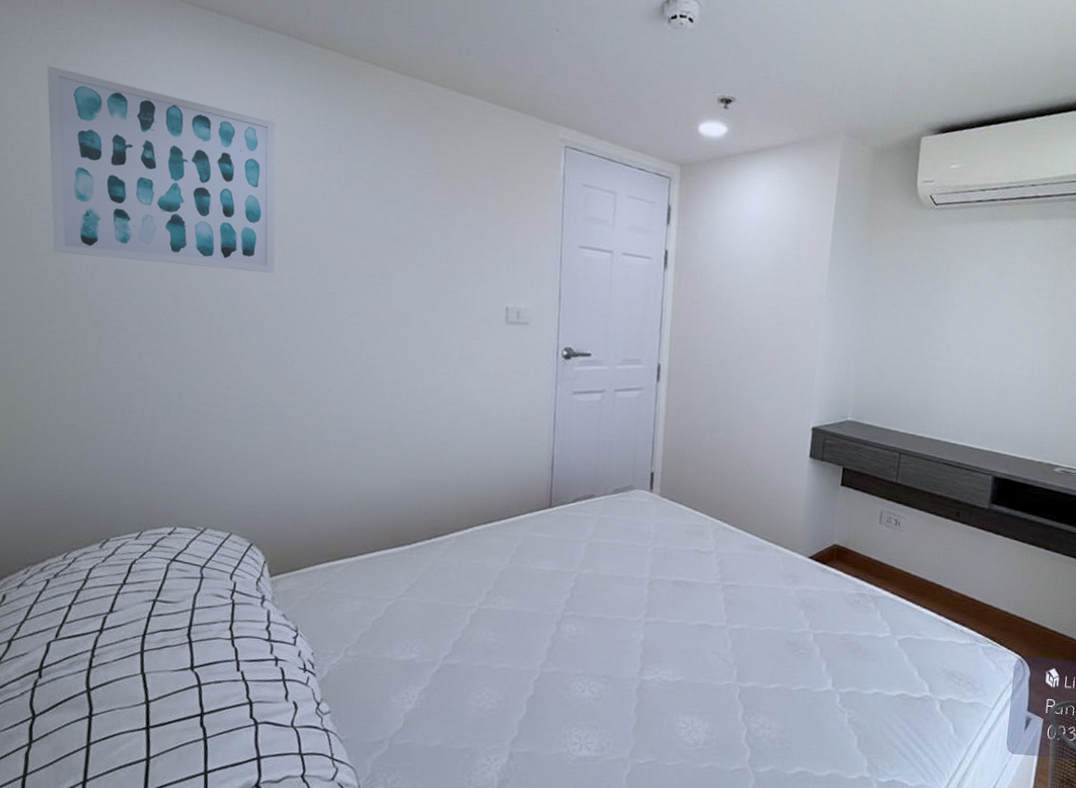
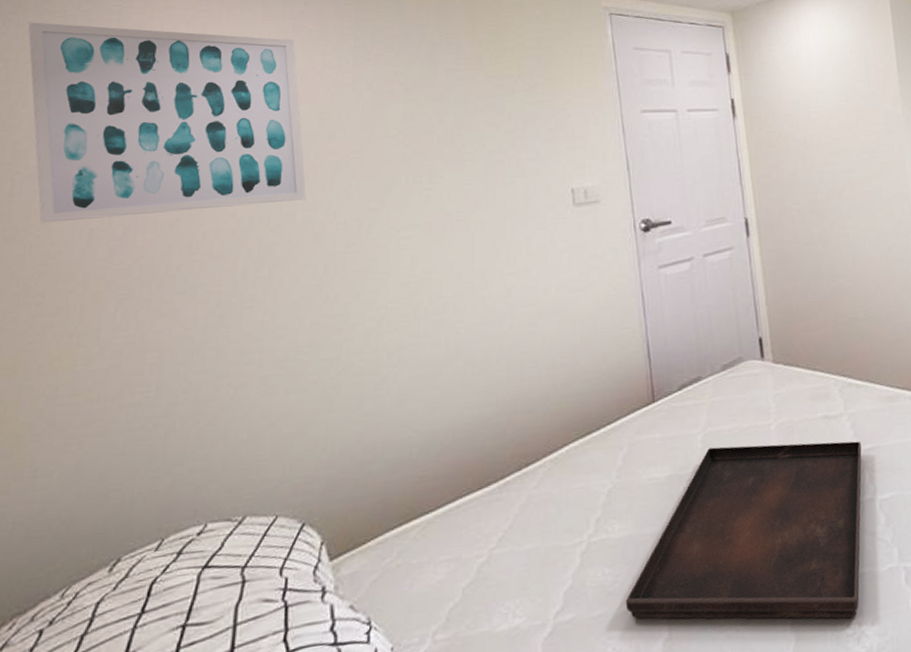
serving tray: none [501,555,724,715] -> present [625,441,862,619]

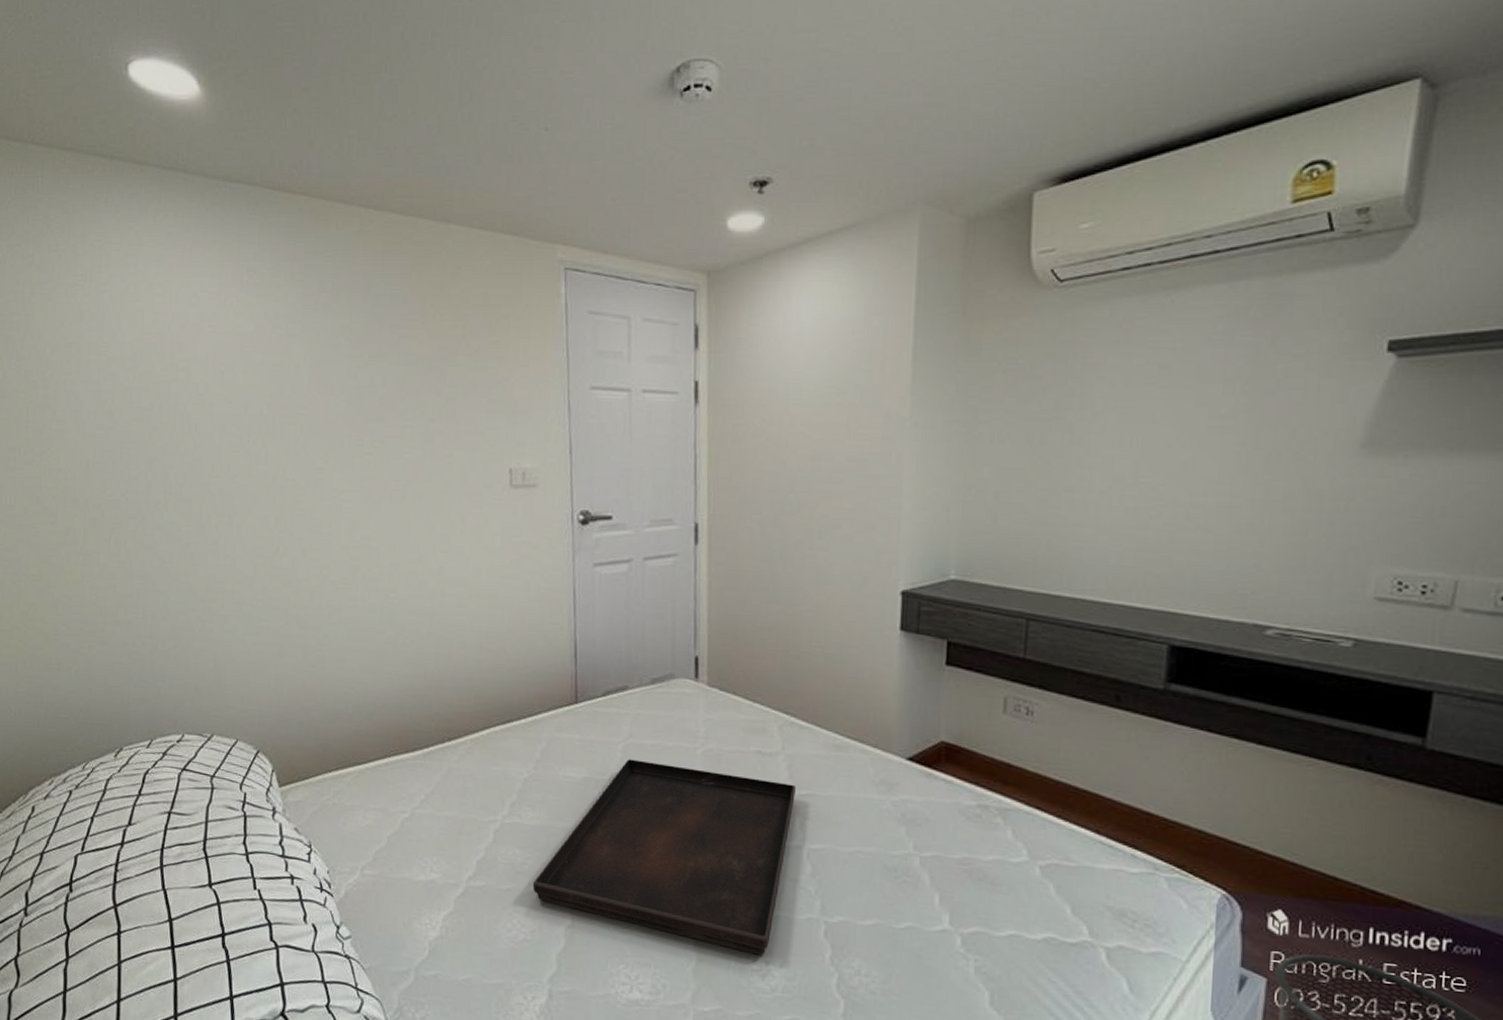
wall art: present [28,22,306,224] -> none [30,255,260,452]

